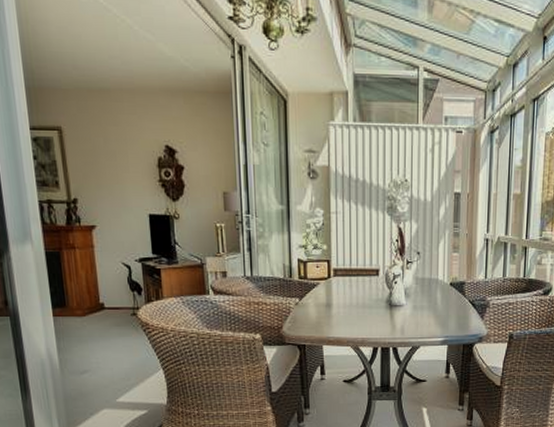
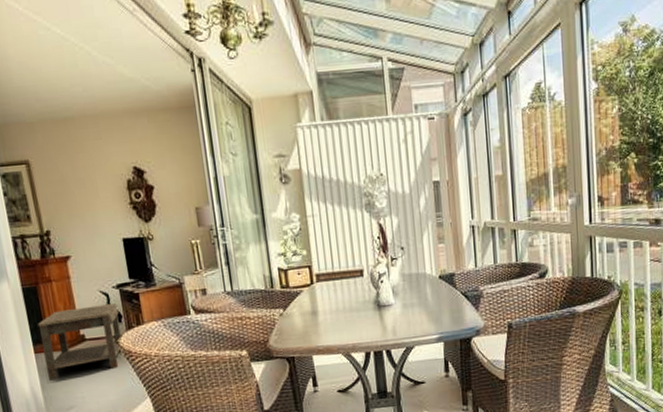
side table: none [58,276,140,344] -> present [37,303,121,381]

